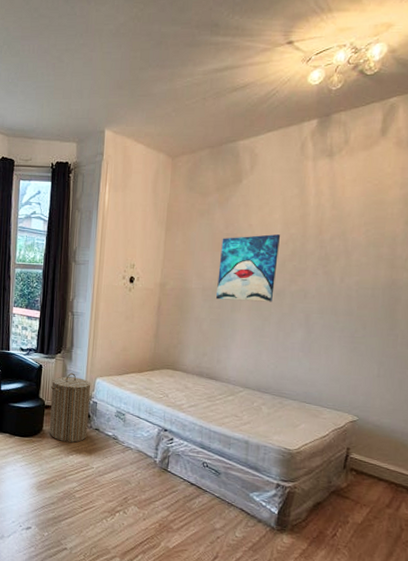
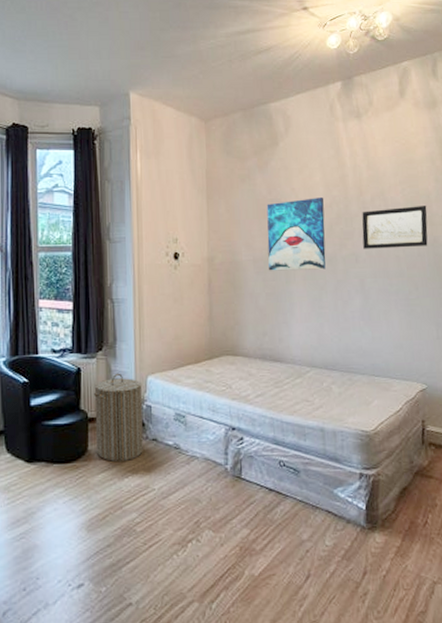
wall art: none [314,247,391,288] -> present [362,206,428,249]

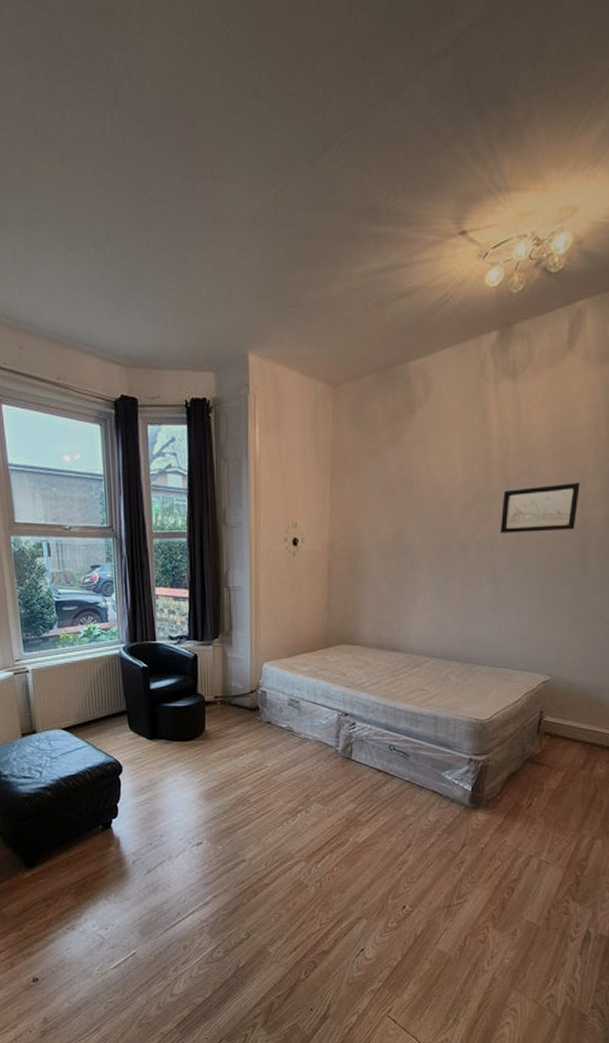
laundry hamper: present [93,373,143,462] -> none [209,659,258,741]
wall art: present [266,197,326,271] -> none [394,475,462,558]

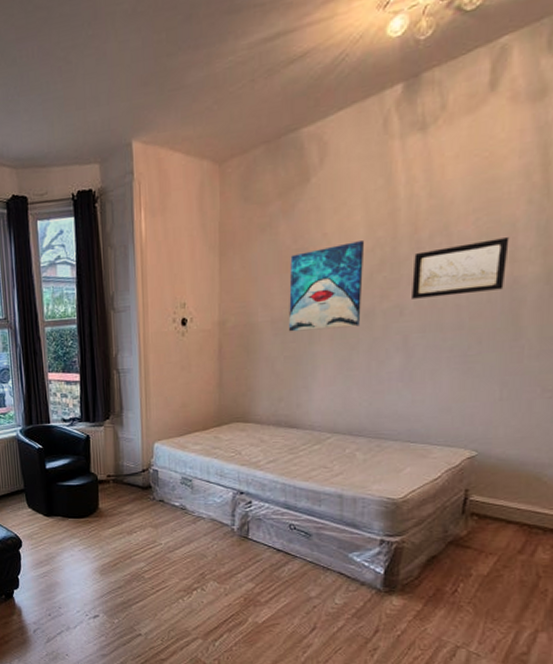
wall art: none [394,475,462,558] -> present [289,241,365,332]

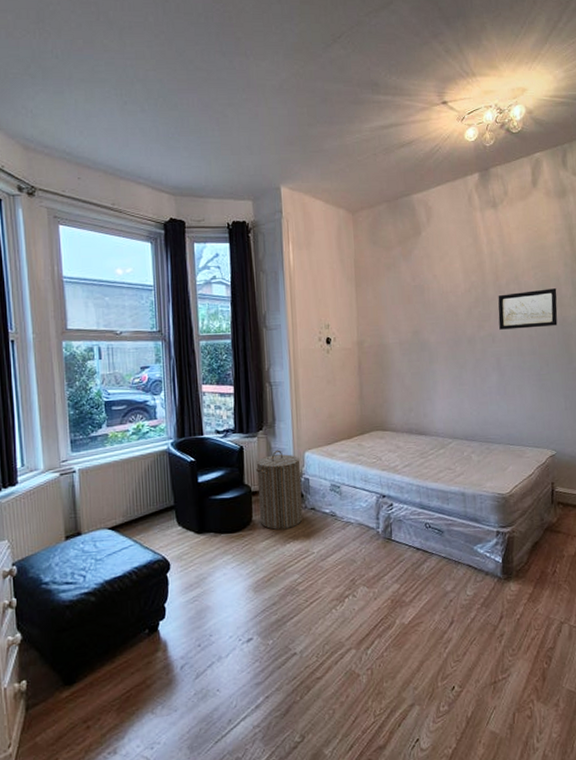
laundry hamper: none [102,439,150,518] -> present [255,449,303,530]
wall art: present [289,241,365,332] -> none [411,283,466,352]

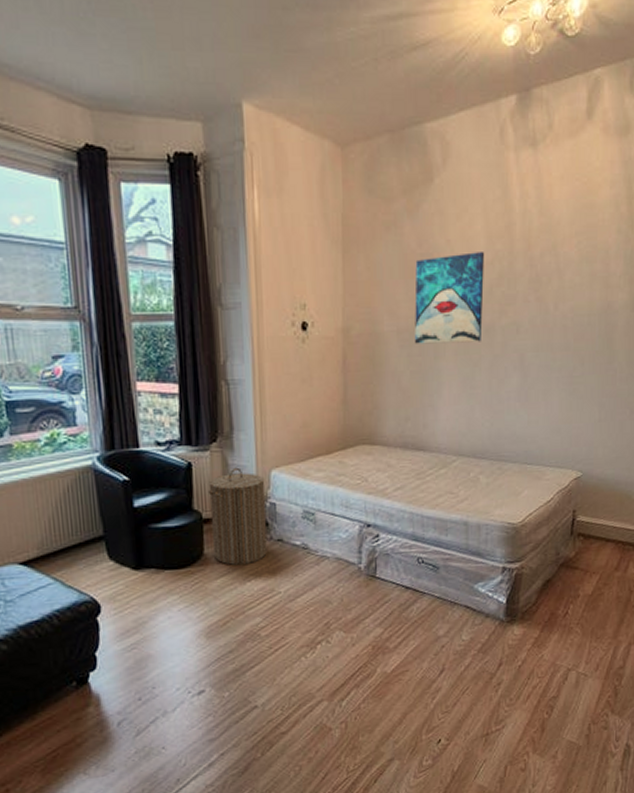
wall art: none [411,283,466,352] -> present [414,252,485,344]
wall art: present [498,288,558,330] -> none [526,263,604,317]

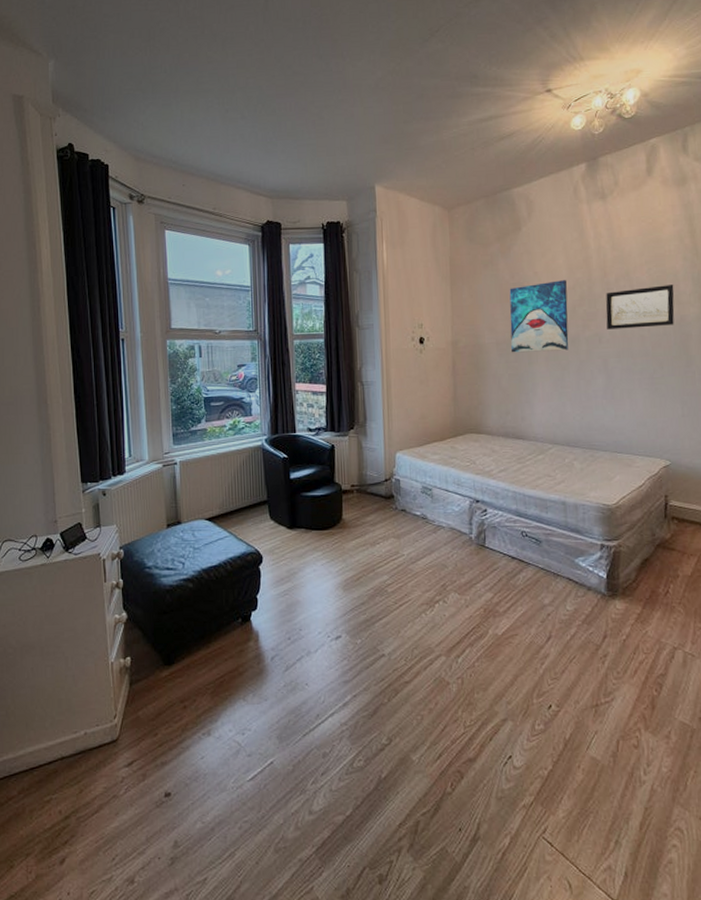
laundry hamper: present [207,467,267,565] -> none [346,449,393,529]
wall art: none [526,263,604,317] -> present [605,285,675,330]

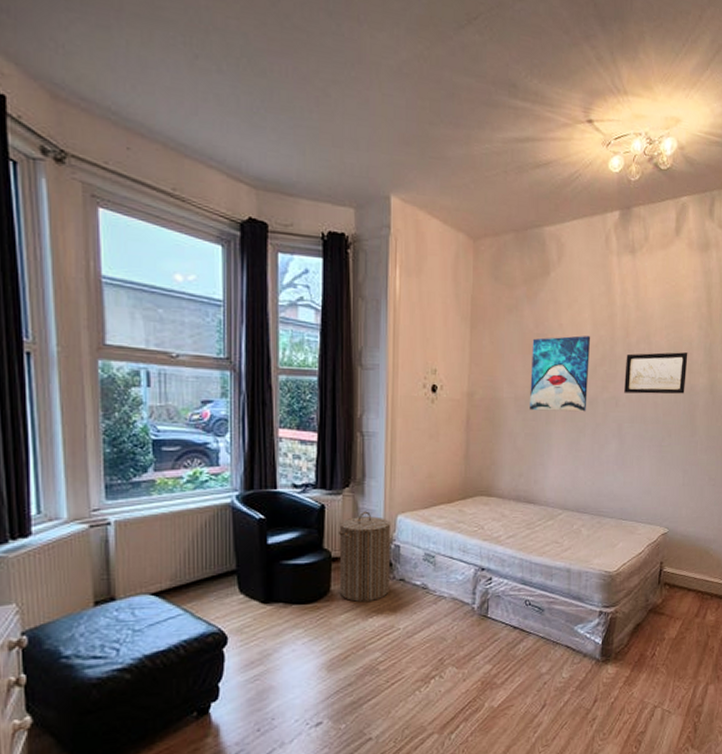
laundry hamper: none [346,449,393,529] -> present [338,511,391,602]

